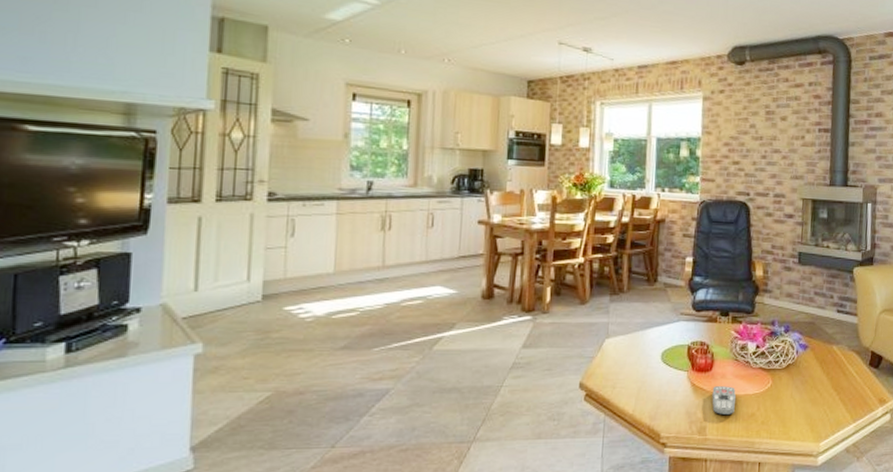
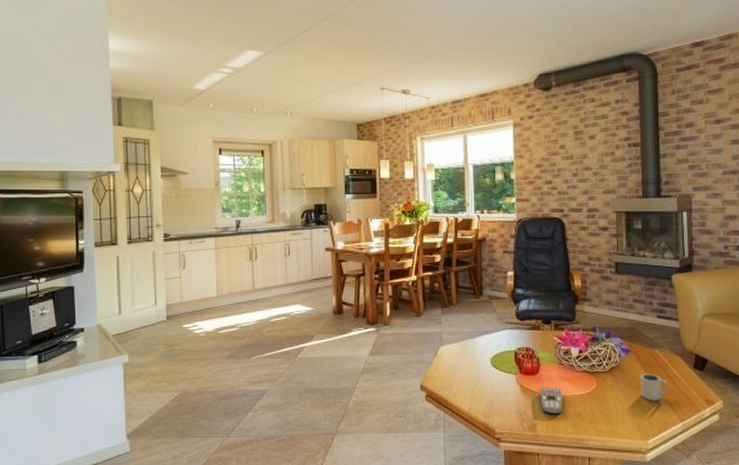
cup: none [816,371,844,401] -> present [641,373,669,401]

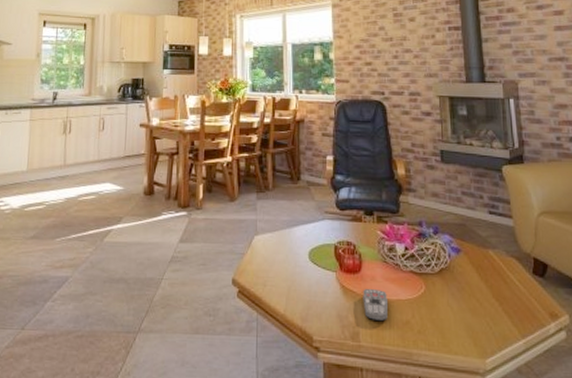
cup: present [641,373,669,401] -> none [474,278,506,312]

